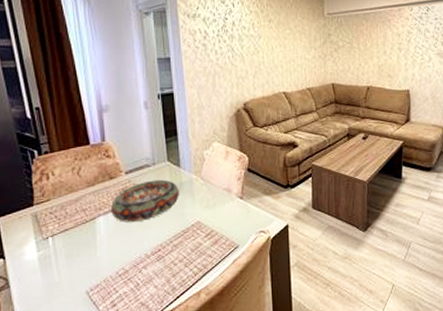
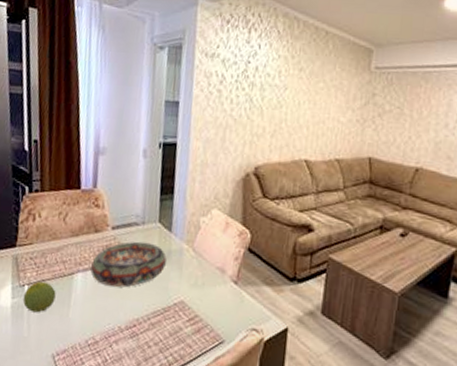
fruit: none [48,230,81,260] -> present [23,281,56,313]

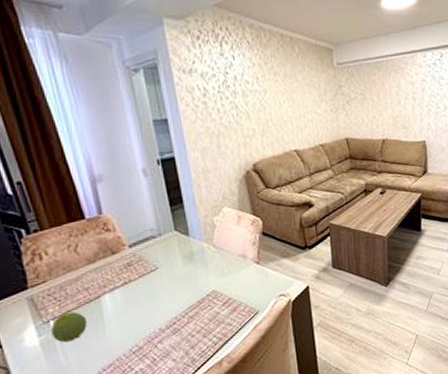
decorative bowl: present [91,241,167,288] -> none [116,250,191,298]

